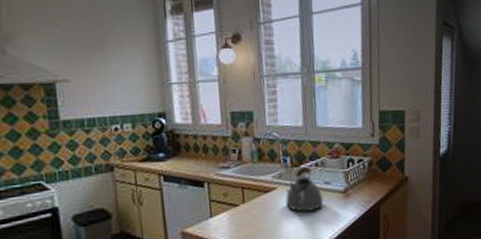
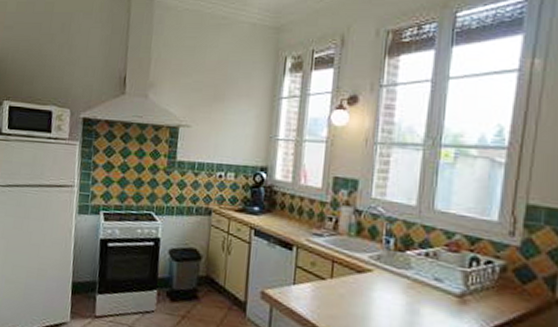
kettle: present [285,166,324,212] -> none [381,253,430,309]

